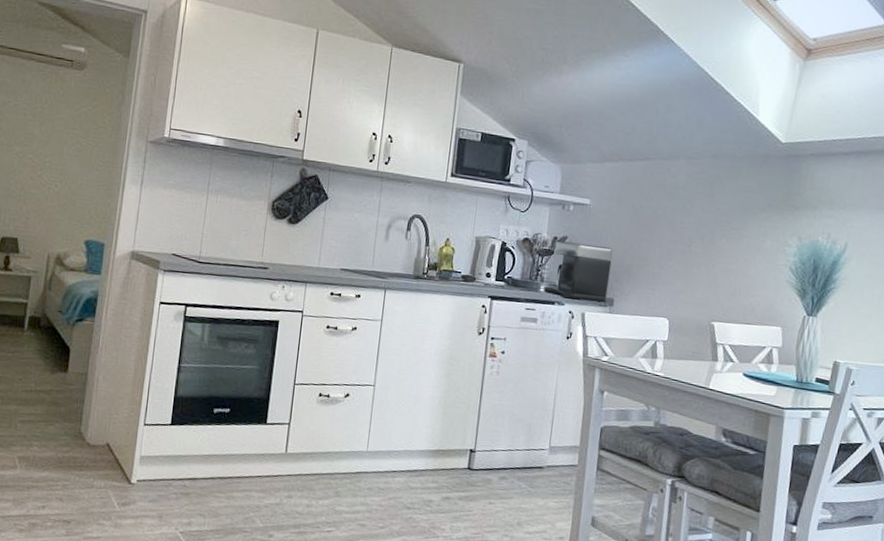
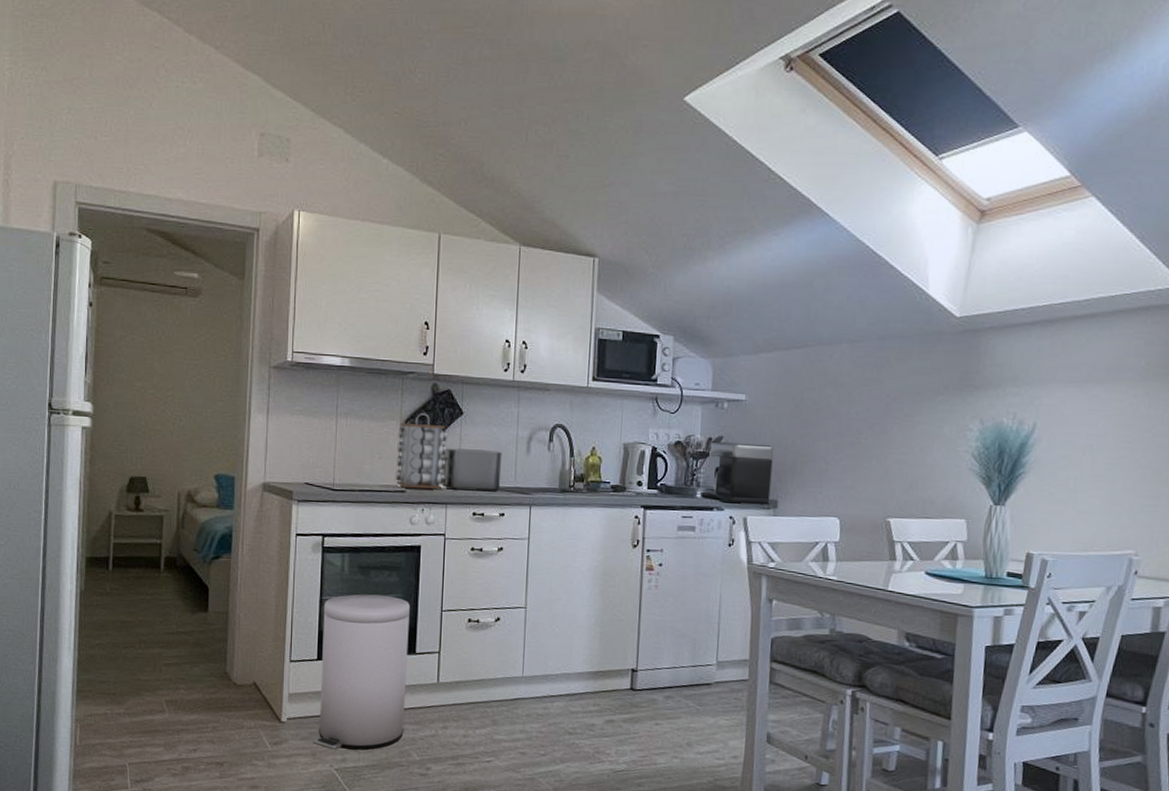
pedal bin: none [160,363,265,515] -> present [313,594,410,750]
spice rack: none [259,195,312,269] -> present [395,413,447,490]
toaster: none [303,230,363,275] -> present [441,448,503,492]

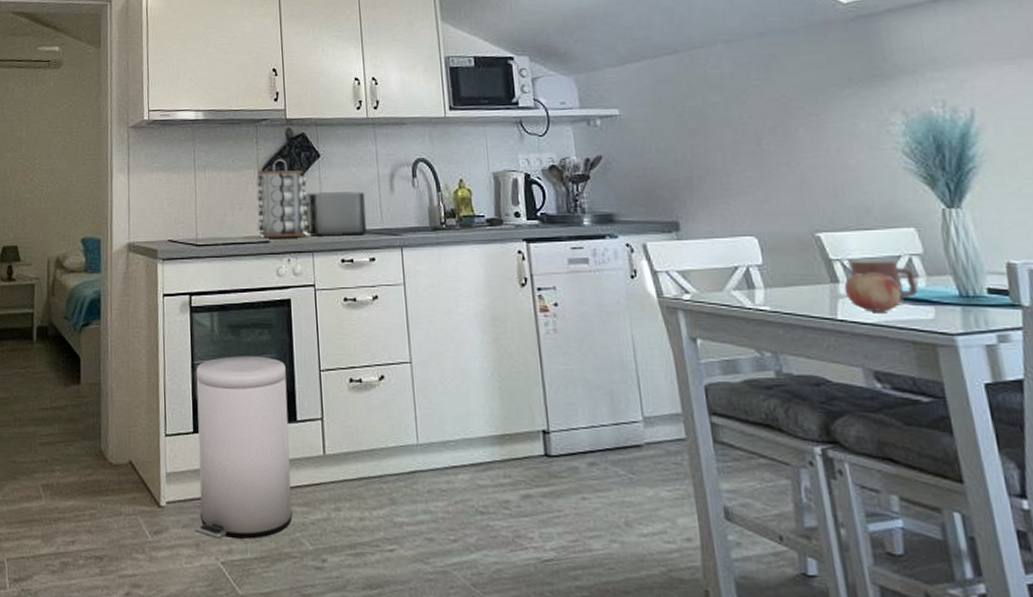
coffee maker: present [701,441,774,506] -> none [588,160,670,231]
fruit: none [898,553,942,587] -> present [844,272,901,312]
mug: none [906,542,956,582] -> present [847,259,918,306]

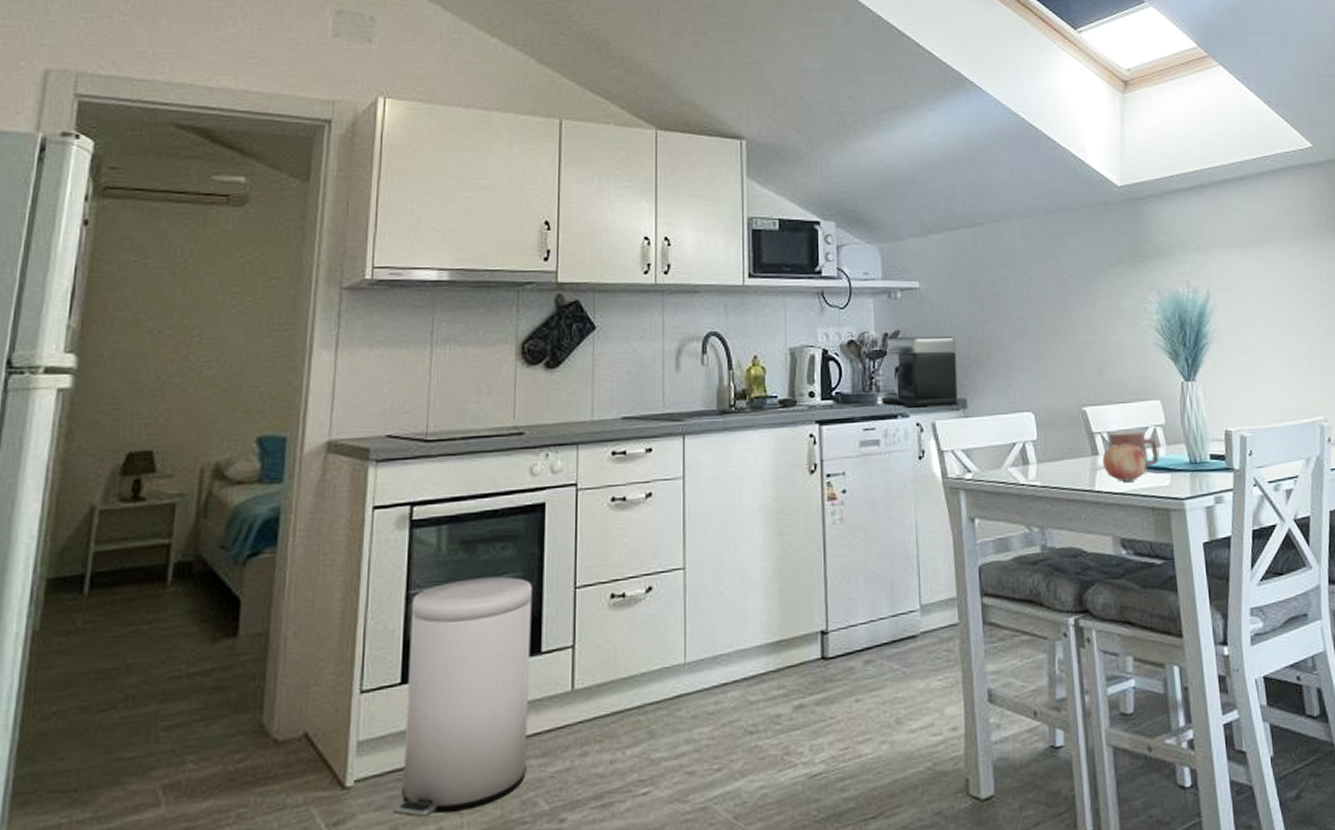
spice rack: present [256,159,308,238] -> none [510,331,576,429]
toaster: present [302,191,367,236] -> none [569,370,646,425]
coffee maker: none [588,160,670,231] -> present [882,336,958,409]

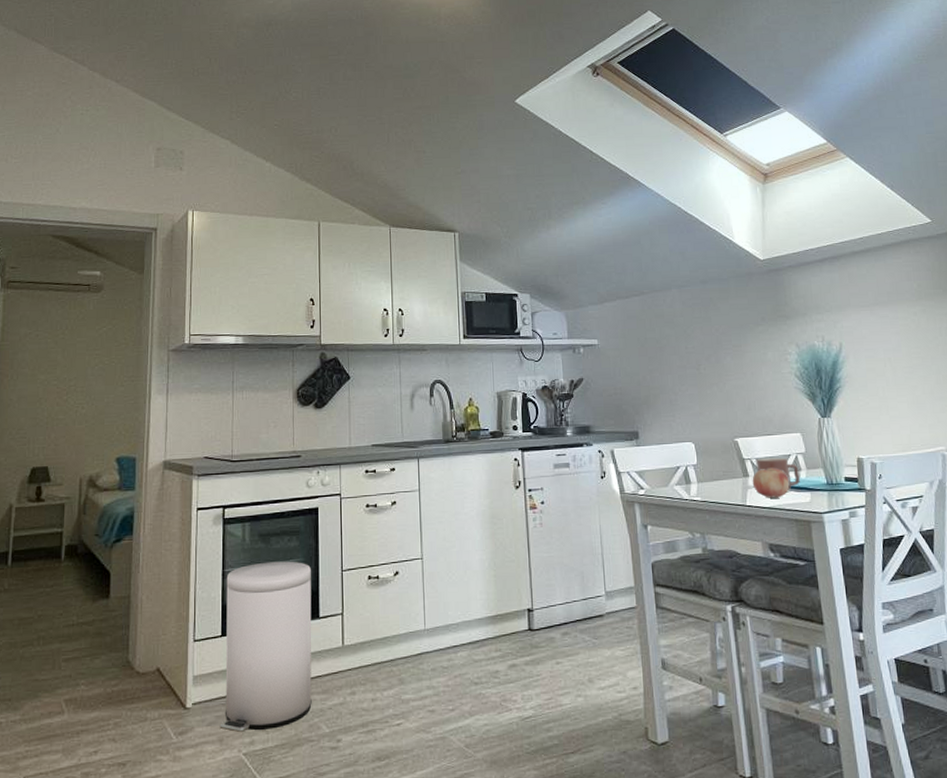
coffee maker: present [882,336,958,409] -> none [570,382,632,439]

